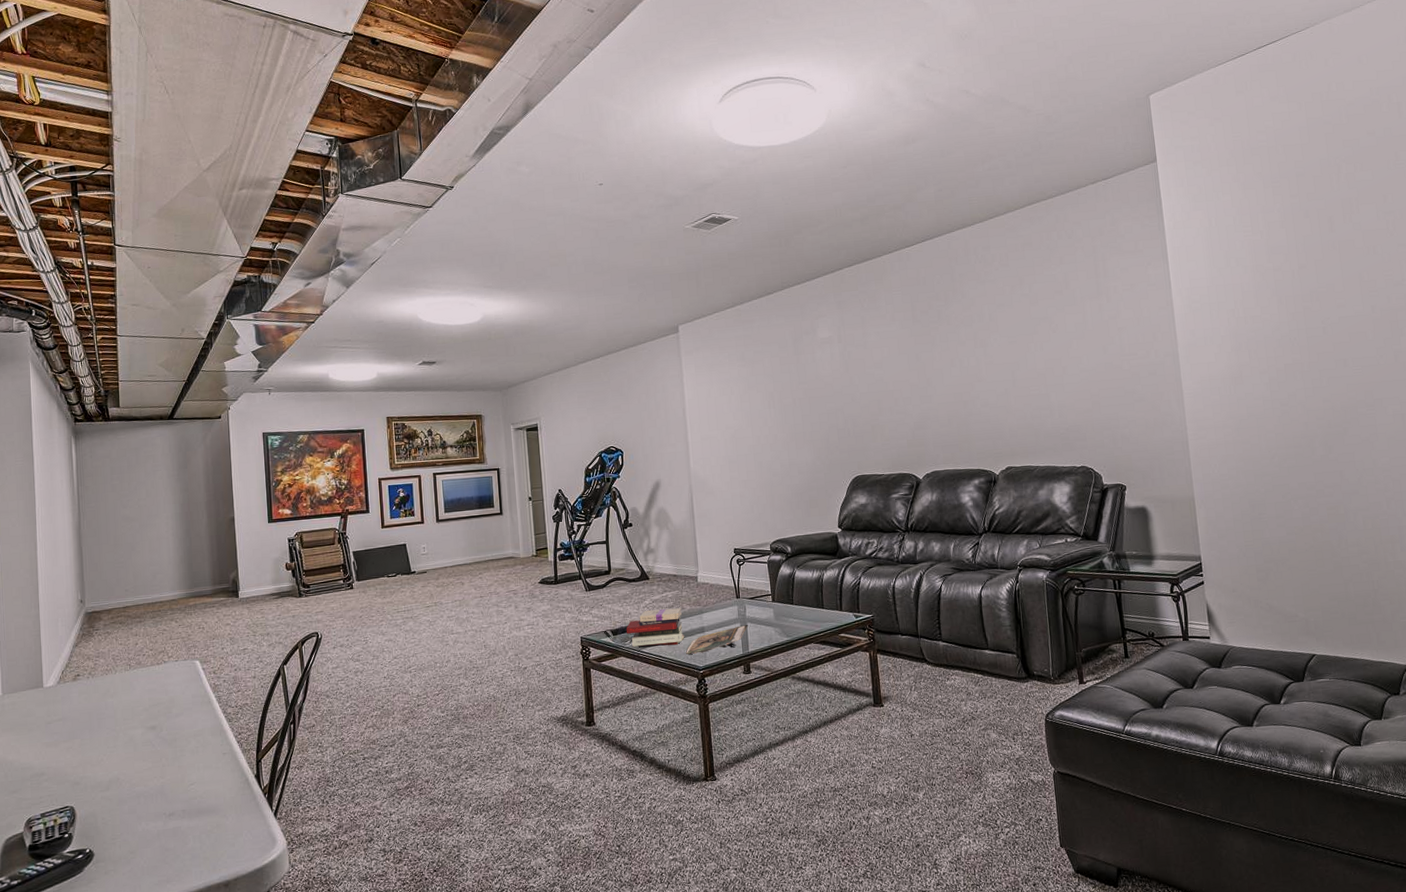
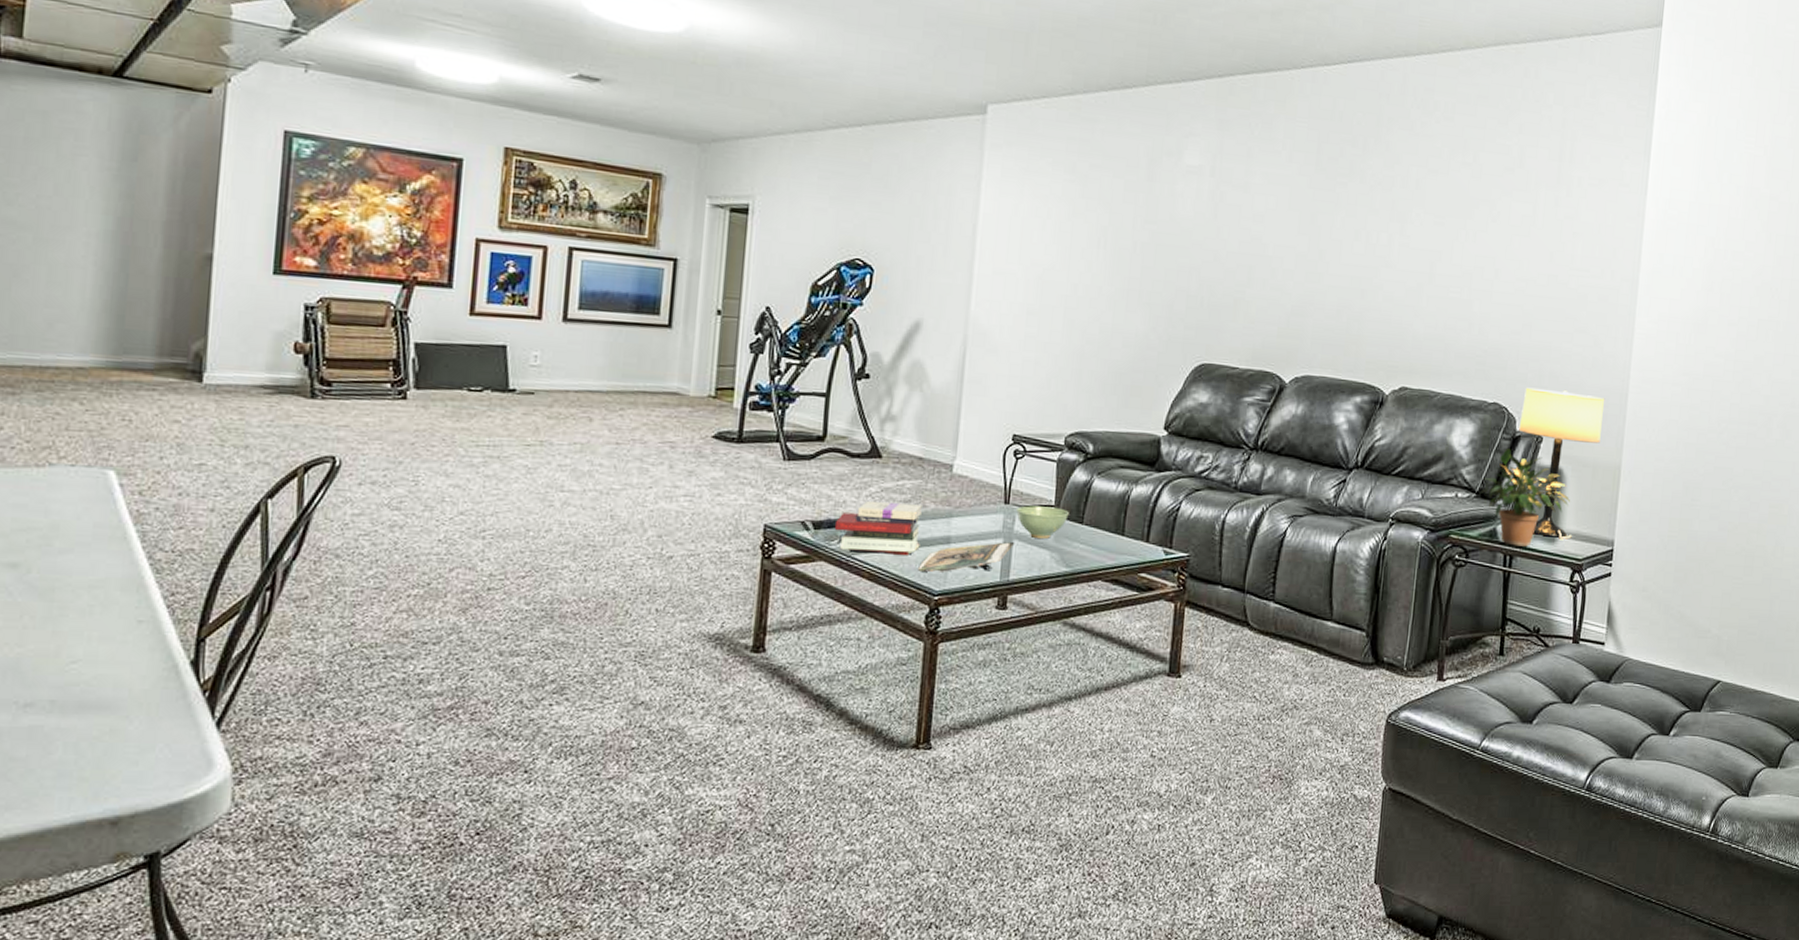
bowl: none [746,595,782,620] -> present [1016,505,1069,540]
potted plant: none [1084,499,1158,573] -> present [1479,449,1570,547]
table lamp: none [1104,446,1173,561] -> present [1519,387,1605,540]

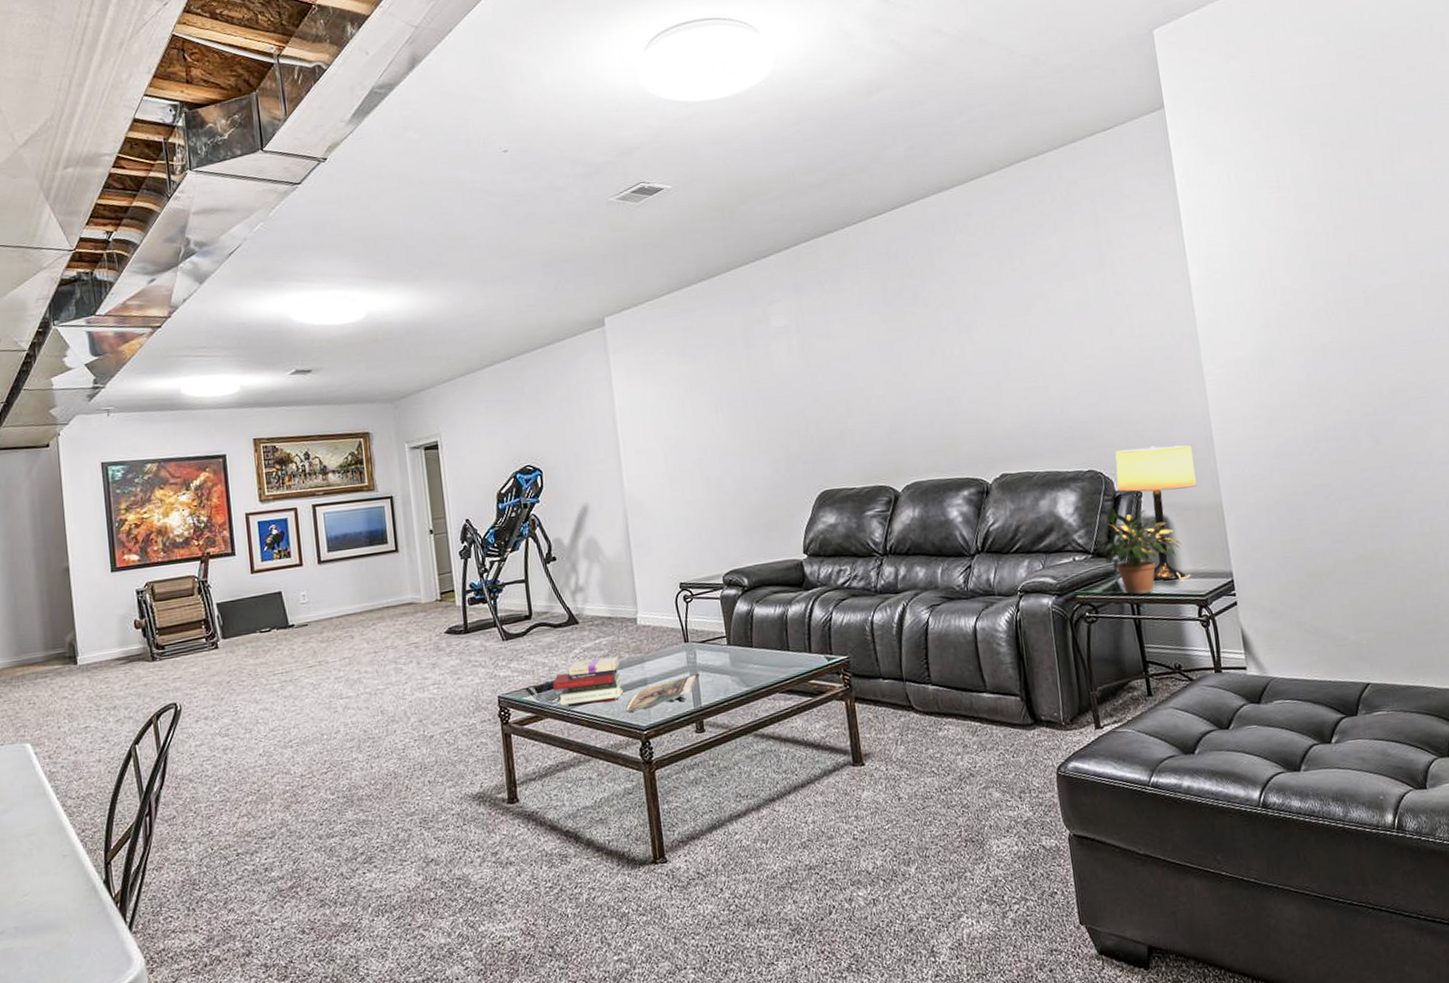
bowl: present [1016,505,1069,540] -> none [695,637,740,668]

